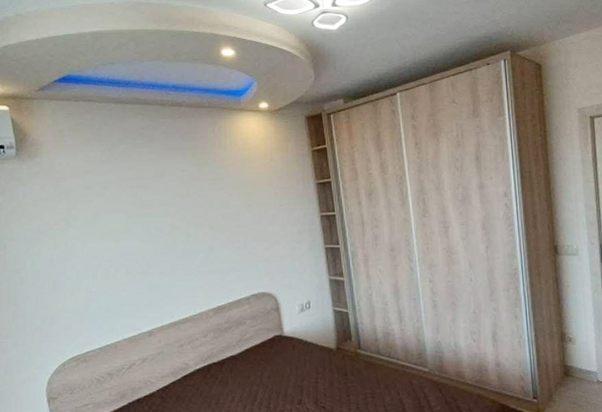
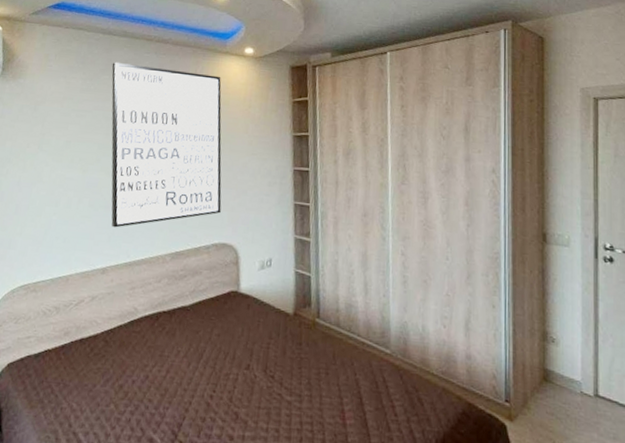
wall art: none [128,130,256,292] -> present [111,63,222,228]

